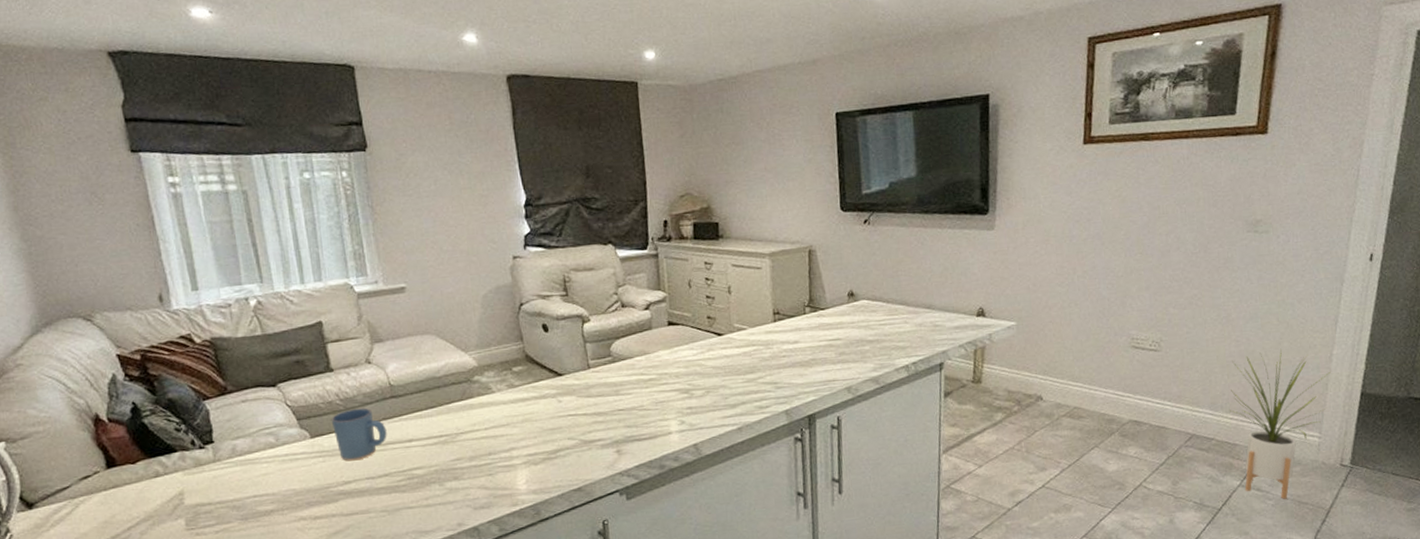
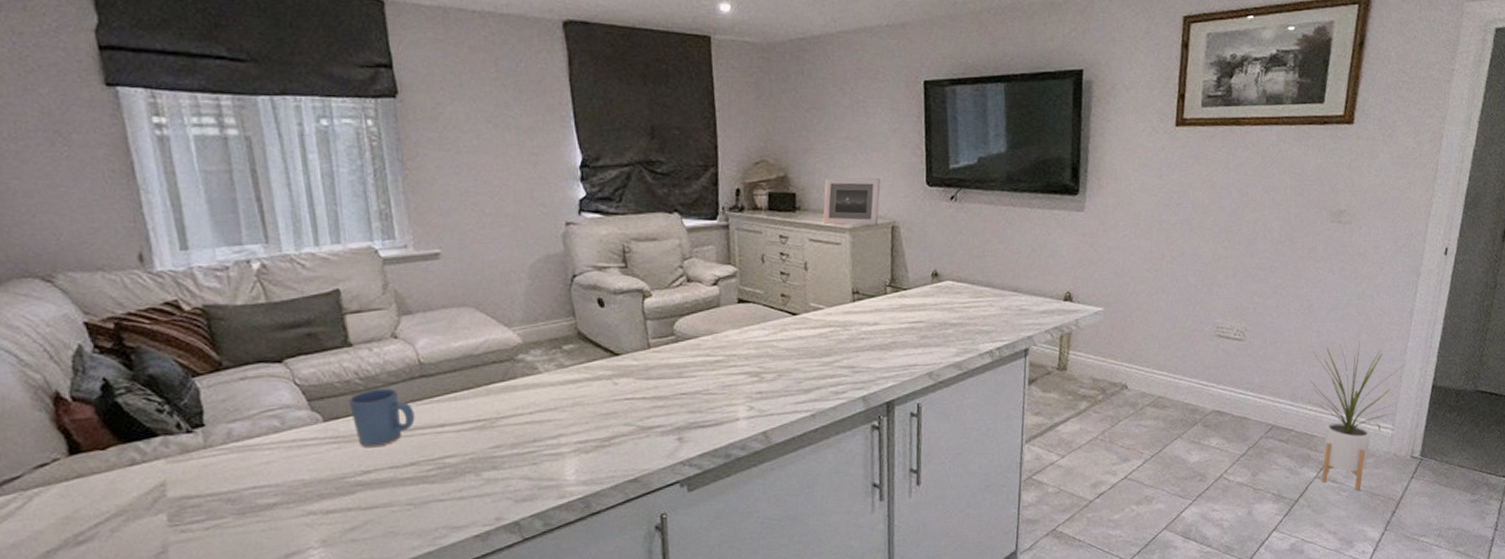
picture frame: none [744,205,797,251] -> present [823,177,881,227]

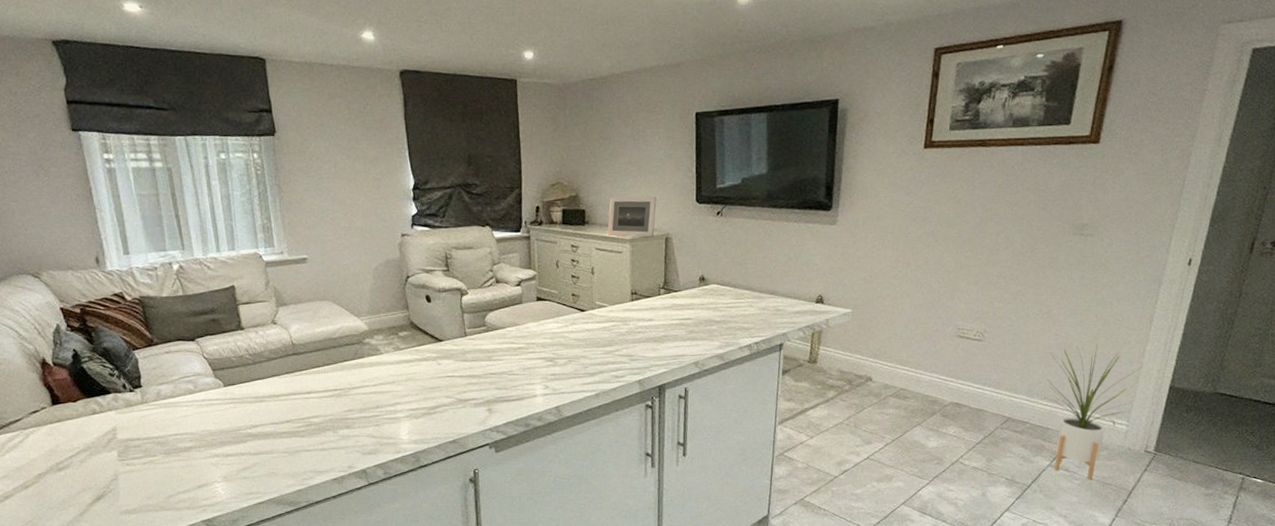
mug: present [348,388,415,448] -> none [241,362,289,408]

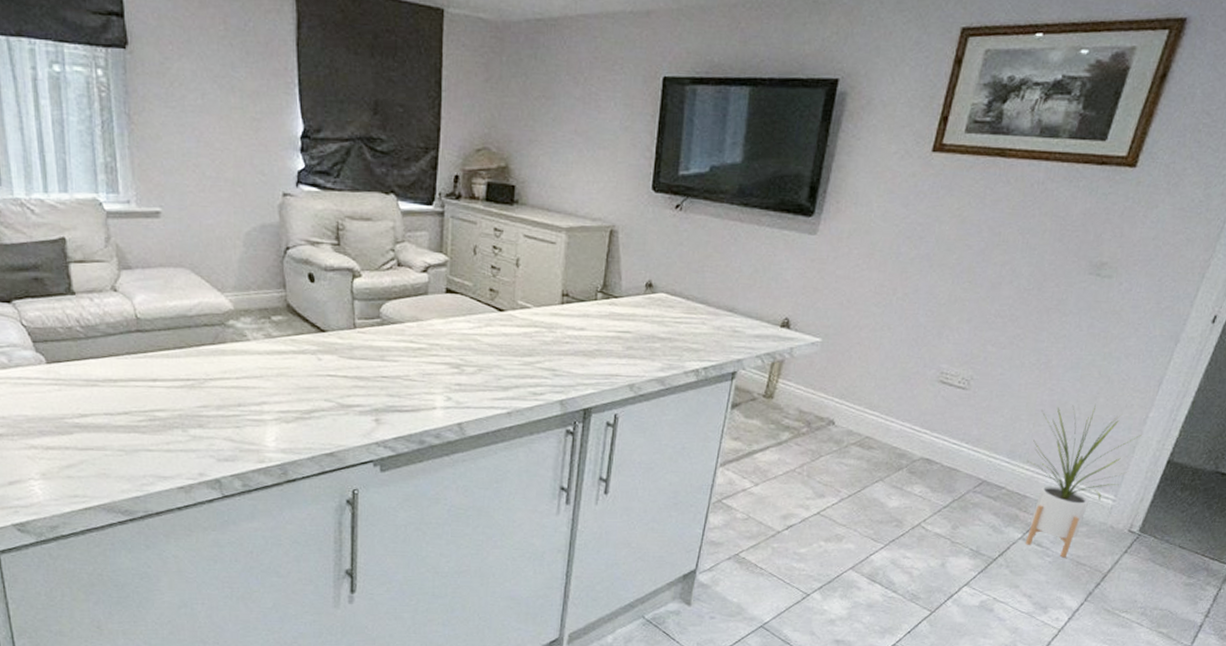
picture frame: present [607,196,657,238] -> none [540,173,604,229]

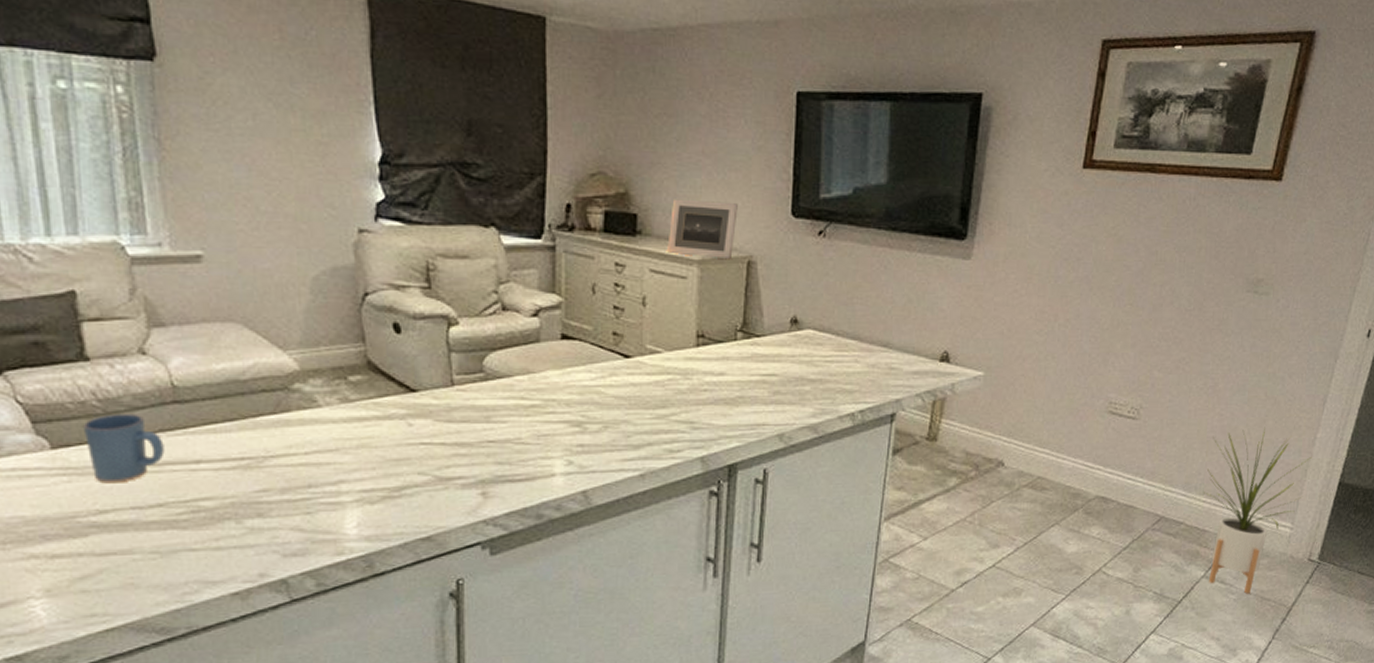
mug: none [69,338,130,394] -> present [82,413,165,484]
picture frame: none [540,173,604,229] -> present [667,199,738,260]

